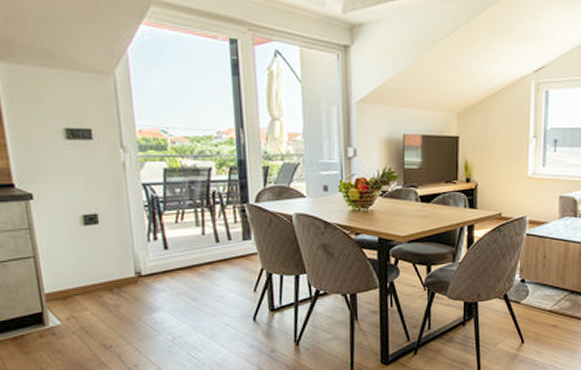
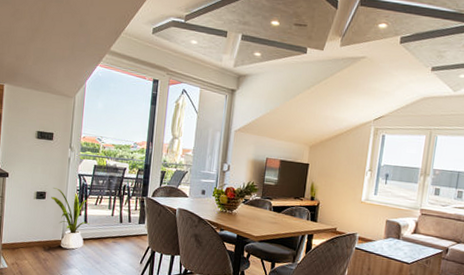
house plant: none [107,207,172,287] -> present [51,188,90,249]

